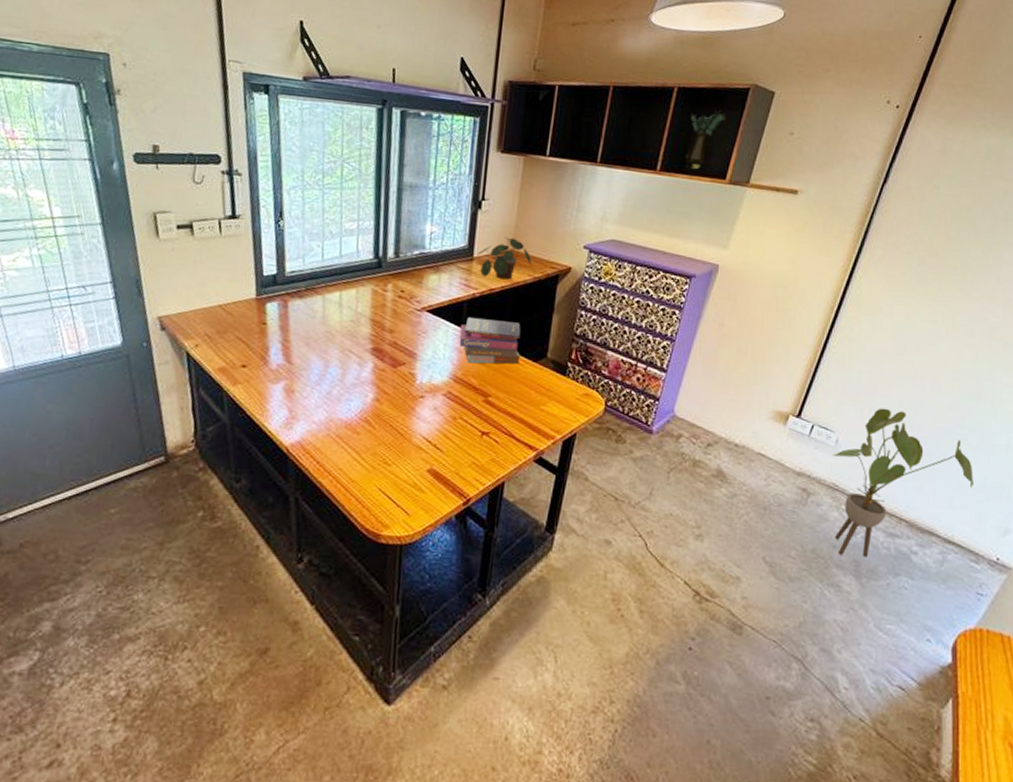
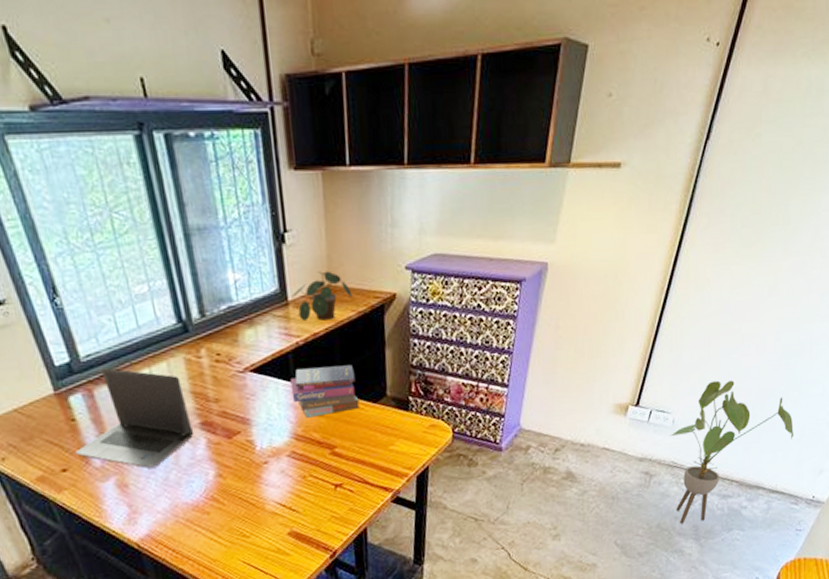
laptop computer: none [257,285,365,381] -> present [75,368,195,470]
vase: present [685,109,726,170] -> none [499,76,538,156]

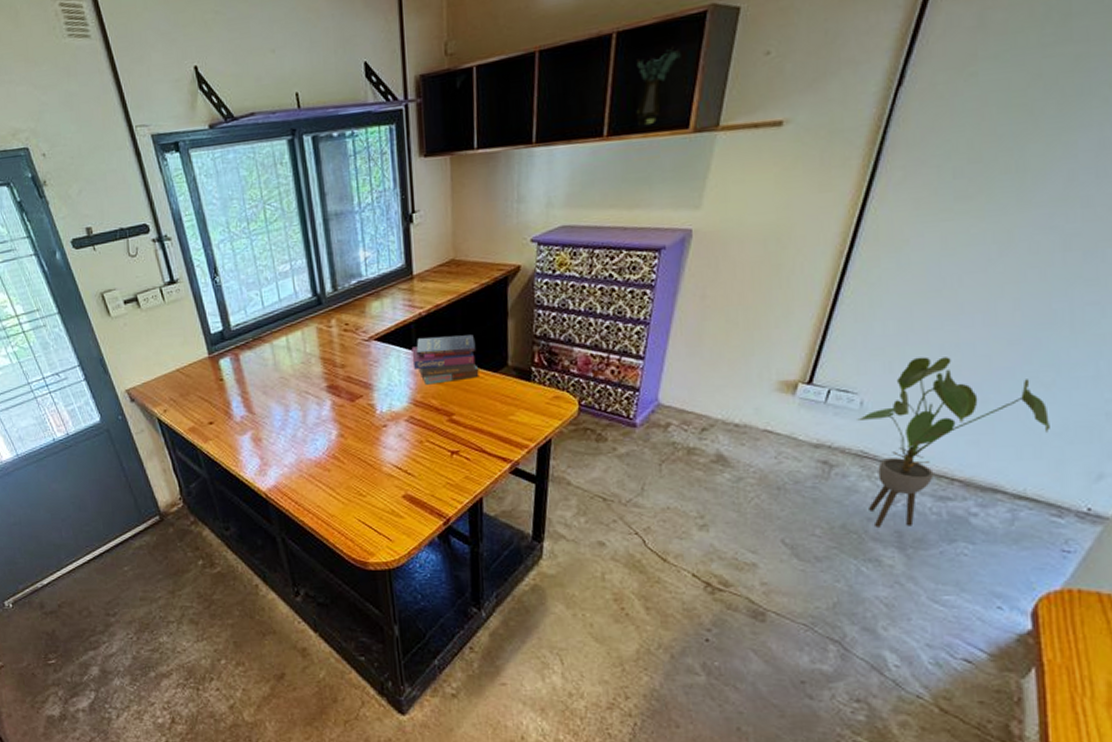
laptop computer: present [75,368,195,470] -> none [220,335,321,426]
potted plant: present [292,271,352,322] -> none [417,246,476,294]
vase: none [499,76,538,156] -> present [636,46,681,126]

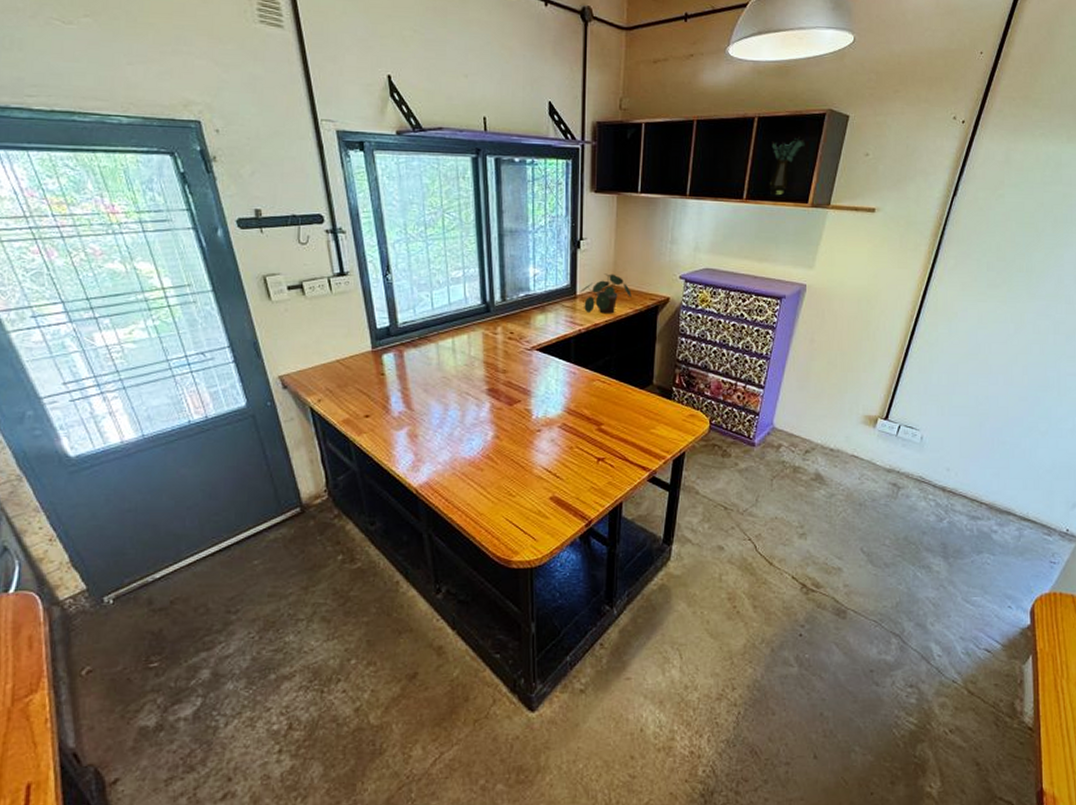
books: present [411,335,479,385] -> none [569,353,628,396]
potted plant: none [417,246,476,294] -> present [580,273,632,314]
house plant: present [857,357,1050,527] -> none [918,404,1044,540]

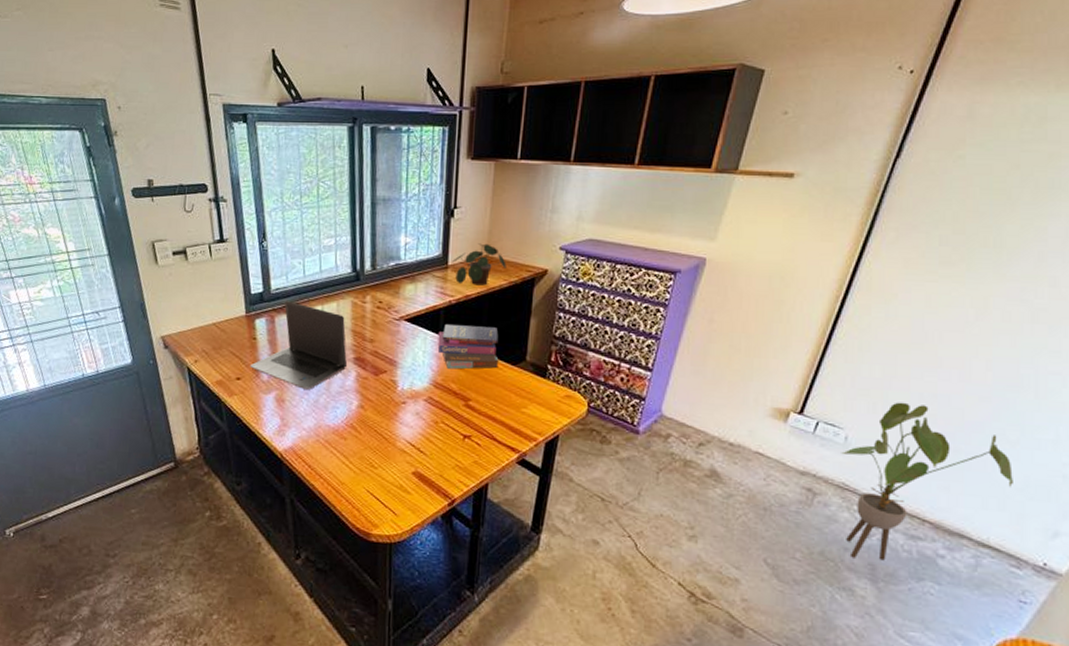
laptop computer: none [379,334,481,424] -> present [249,301,348,391]
books: none [569,353,628,396] -> present [437,325,499,369]
vase: present [769,136,805,196] -> none [665,94,710,161]
house plant: none [918,404,1044,540] -> present [841,402,1013,561]

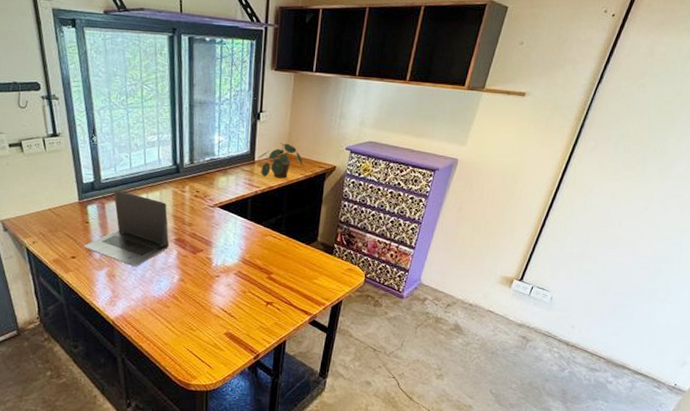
books: present [437,325,499,369] -> none [245,211,296,248]
house plant: present [841,402,1013,561] -> none [547,271,660,387]

